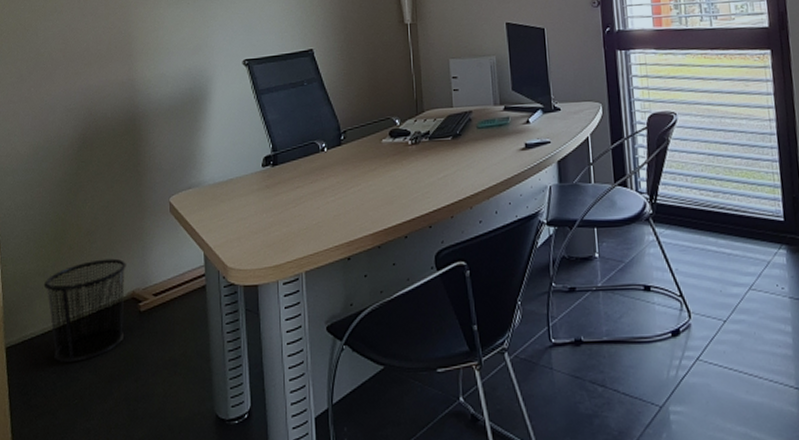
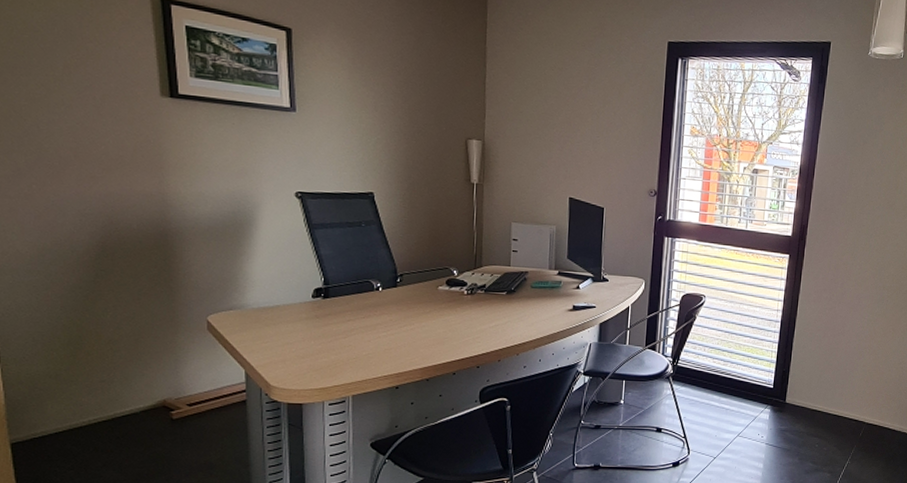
waste bin: present [43,258,127,363] -> none [55,367,157,461]

